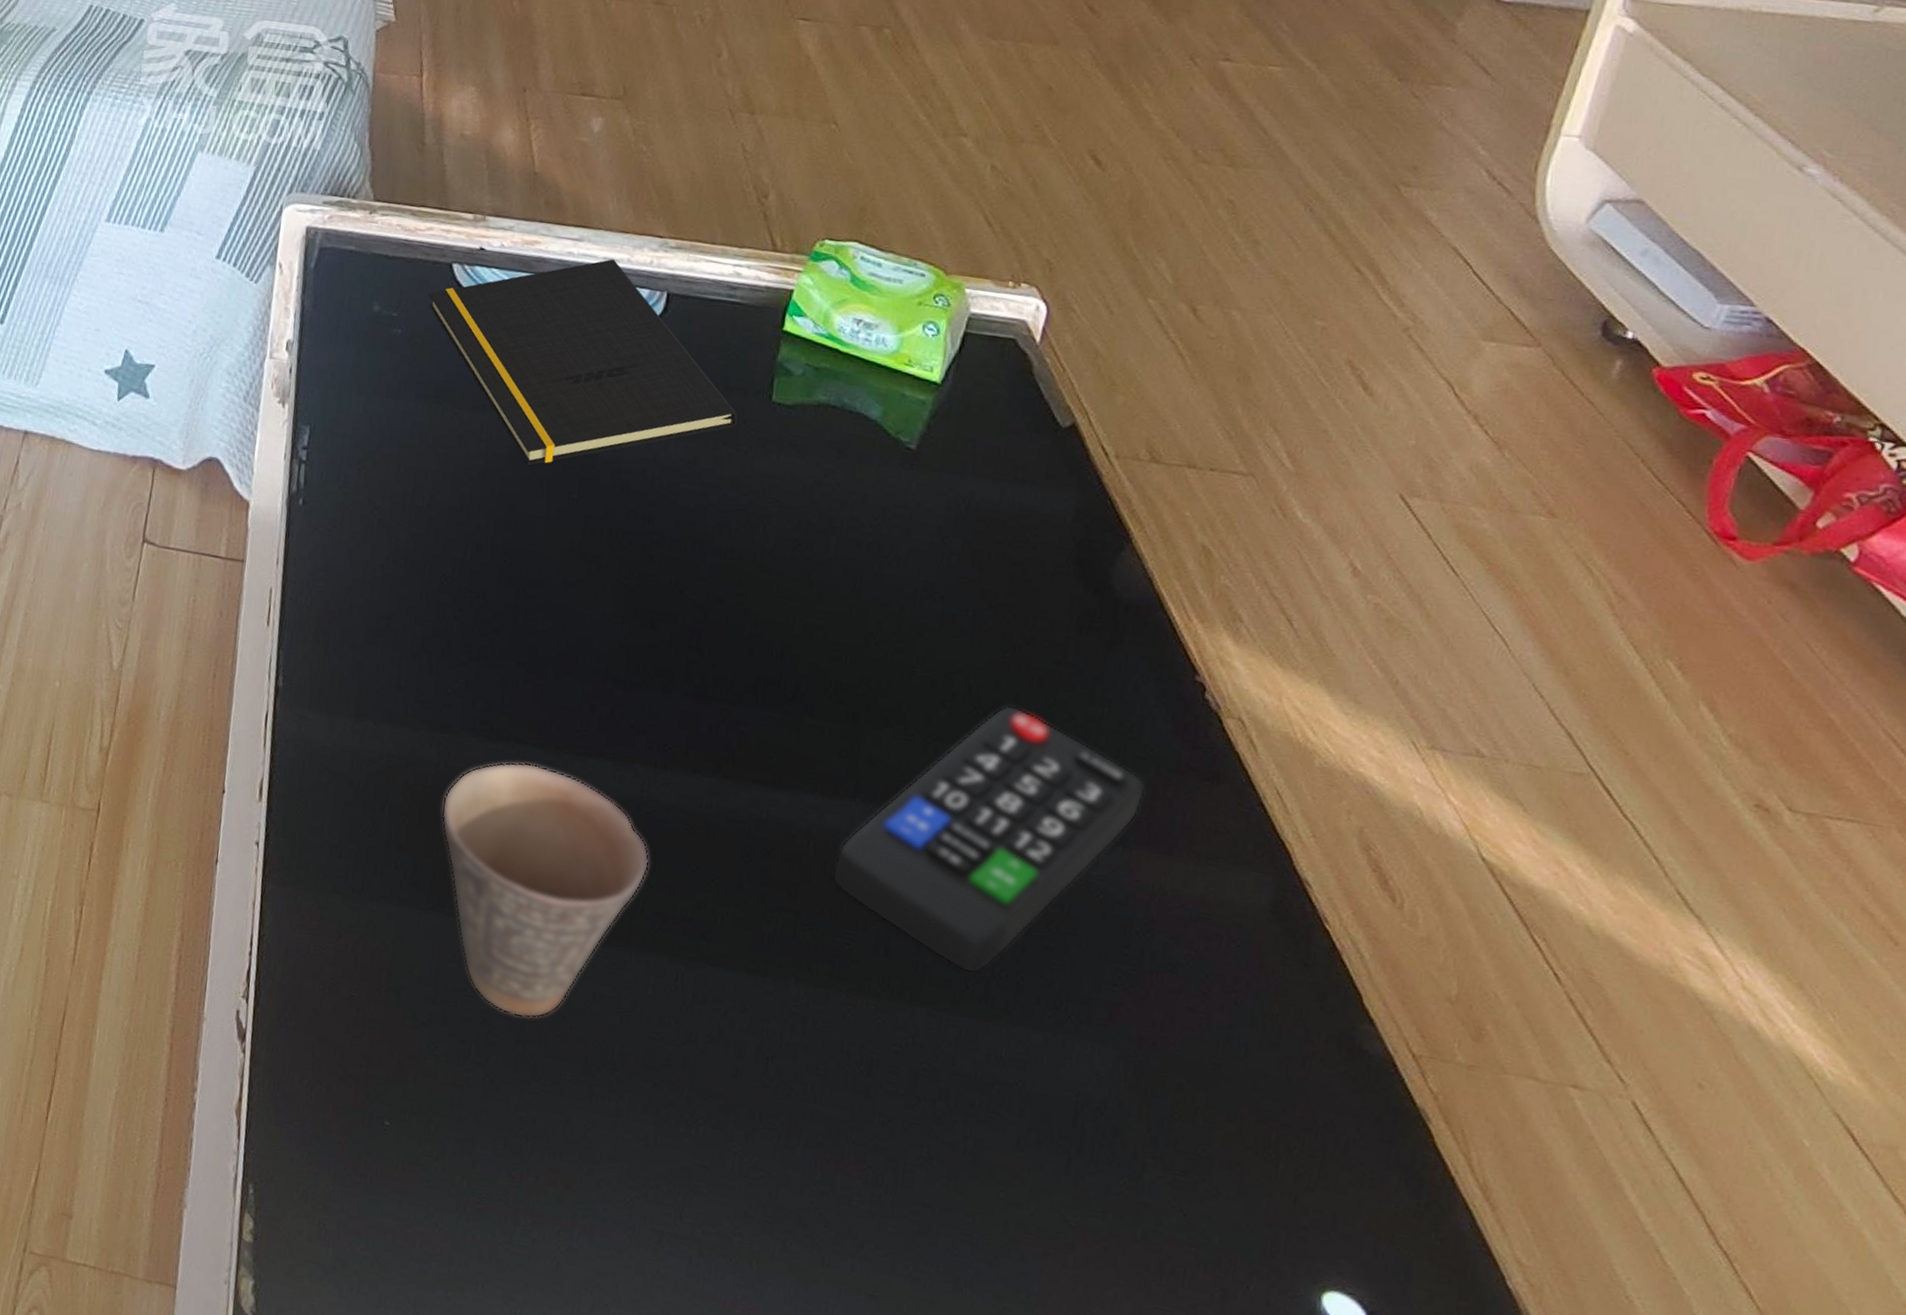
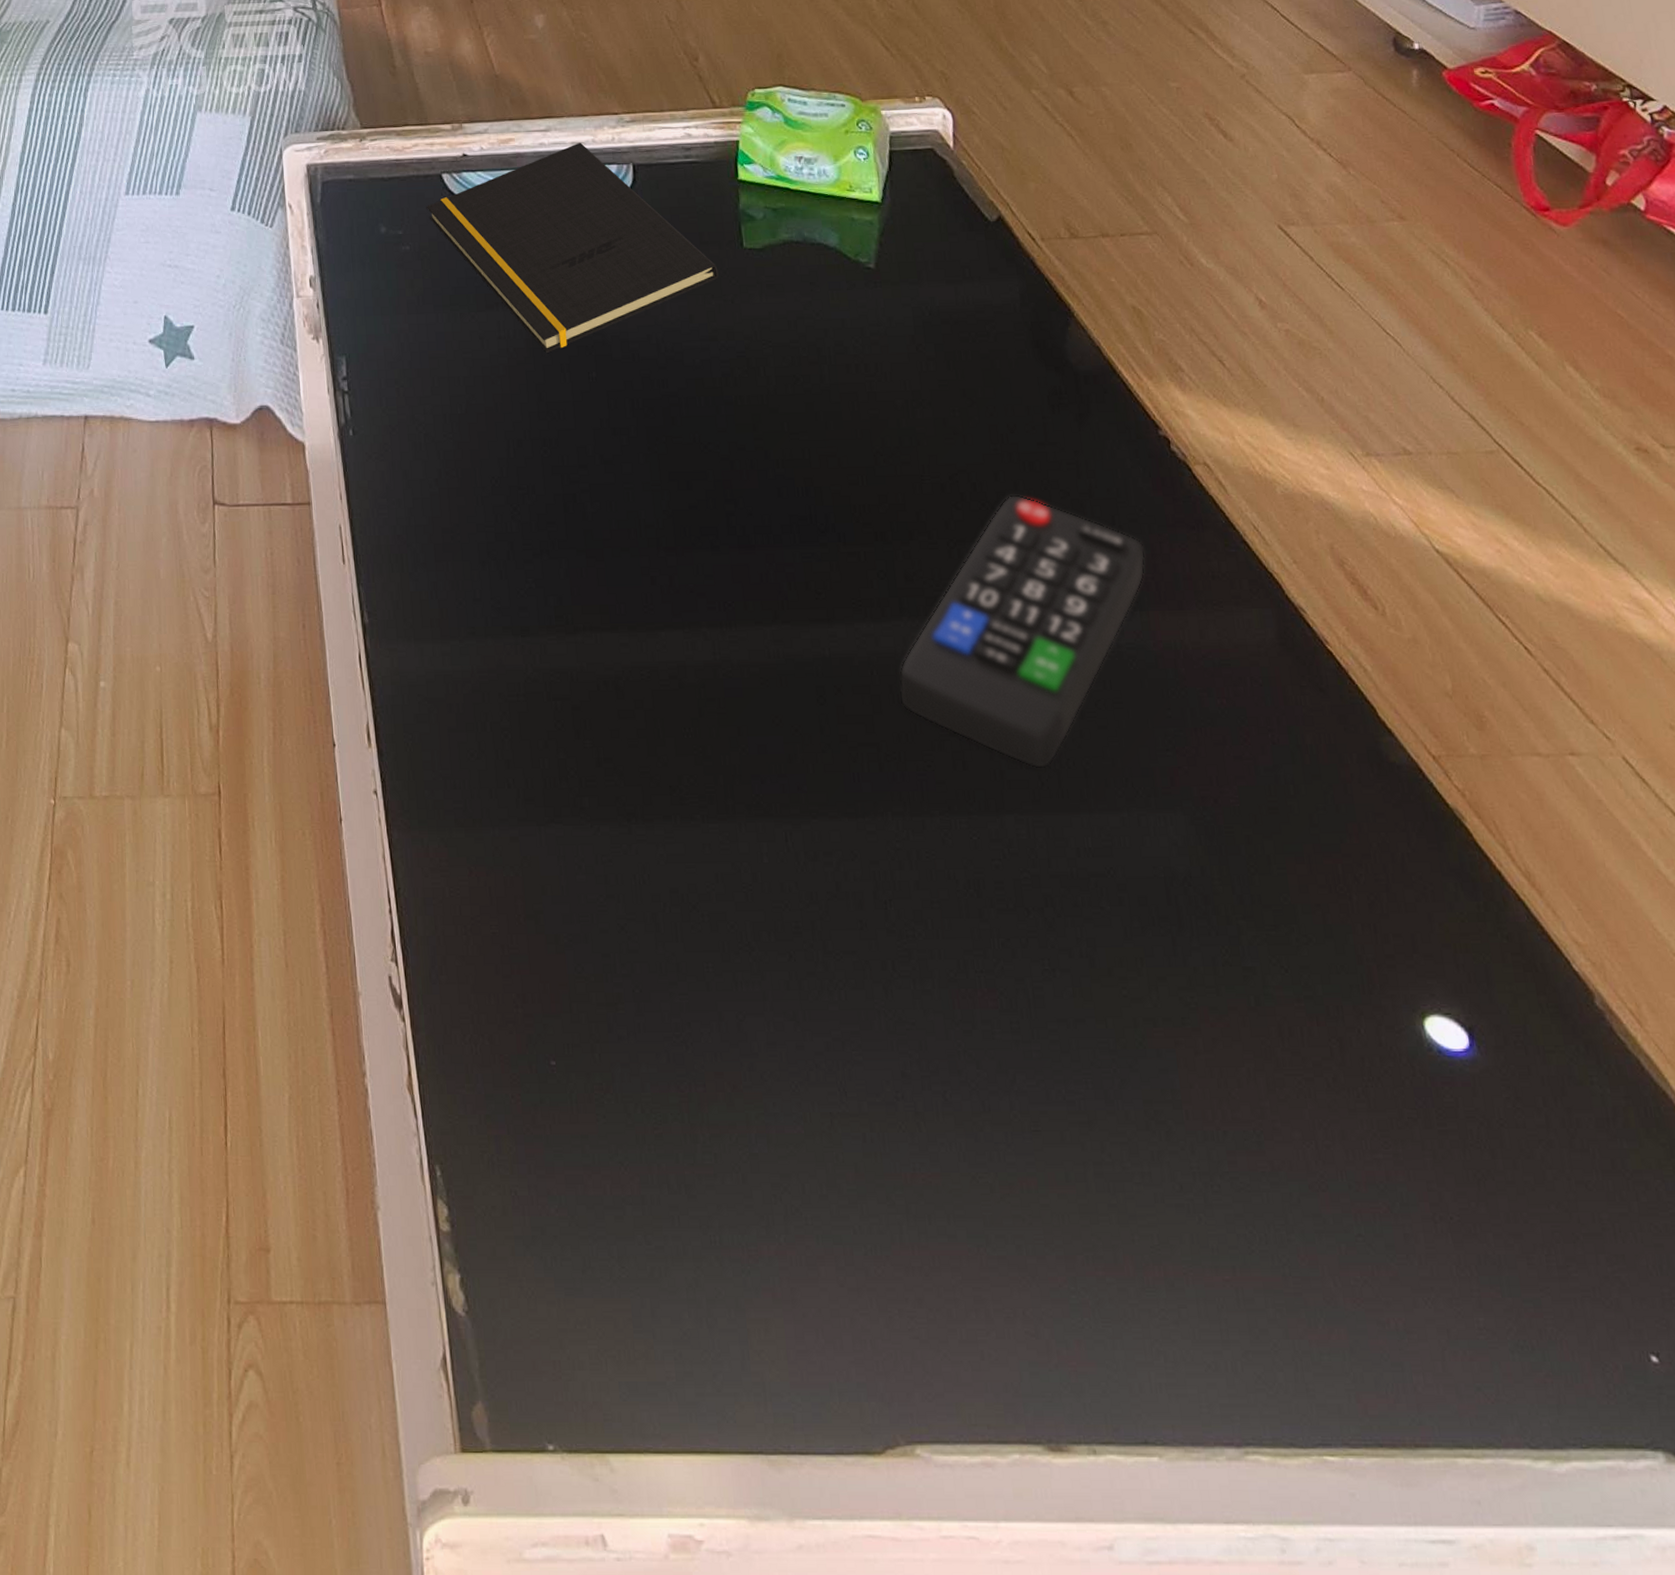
cup: present [441,762,650,1019] -> none [538,649,737,917]

